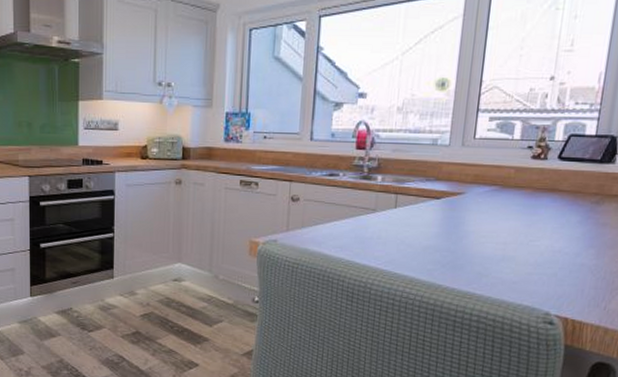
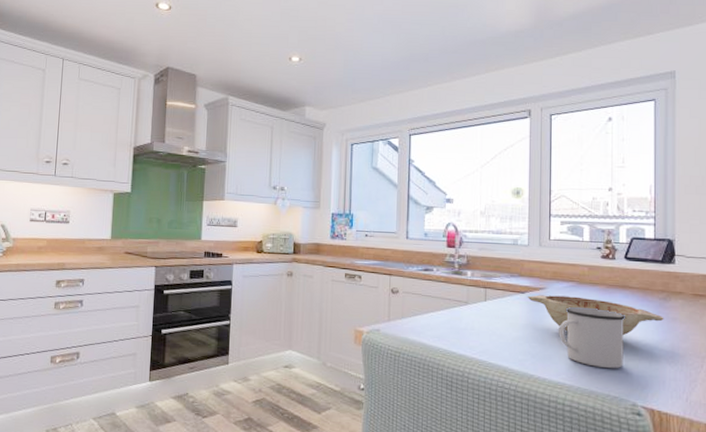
decorative bowl: none [442,200,593,243] -> present [527,295,664,336]
mug: none [473,212,551,278] -> present [559,306,626,369]

